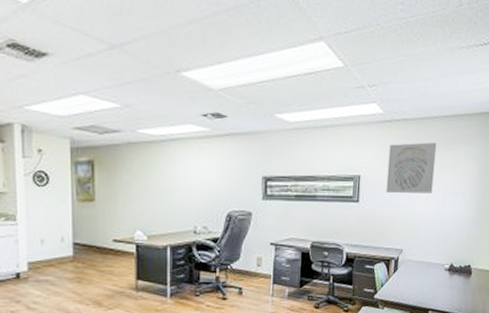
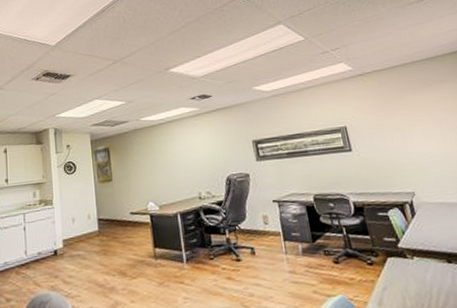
wall art: present [386,142,437,193] -> none [367,86,428,138]

